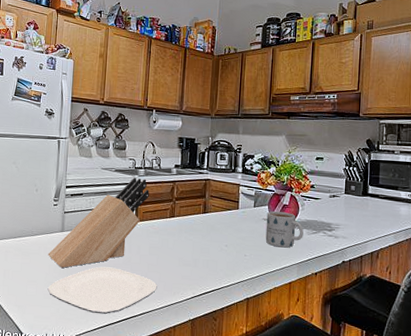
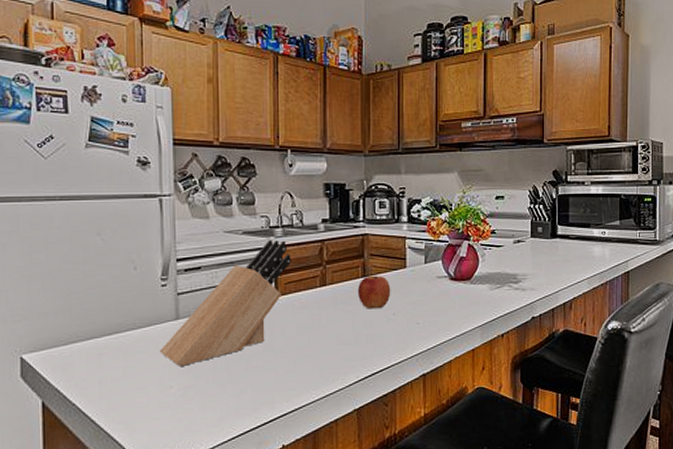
plate: present [47,266,157,314] -> none [163,357,311,418]
apple: none [198,212,225,240] -> present [357,275,391,309]
mug: present [265,211,304,248] -> none [441,266,485,309]

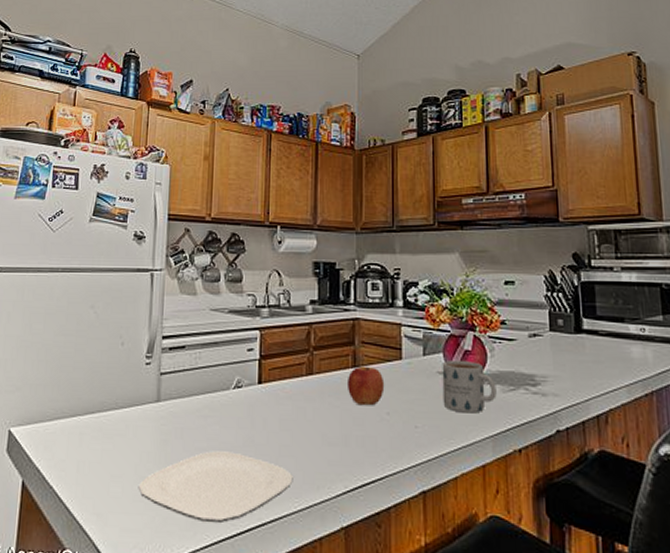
knife block: present [159,239,291,366] -> none [138,319,277,455]
plate: none [163,357,311,418] -> present [138,451,293,522]
mug: none [441,266,485,309] -> present [442,361,497,414]

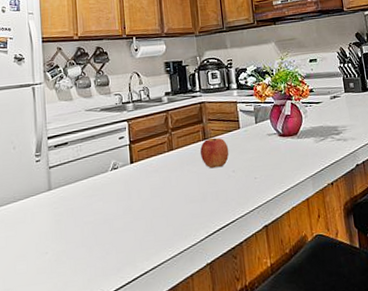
plate: present [138,451,293,522] -> none [40,220,166,280]
mug: present [442,361,497,414] -> none [270,123,312,163]

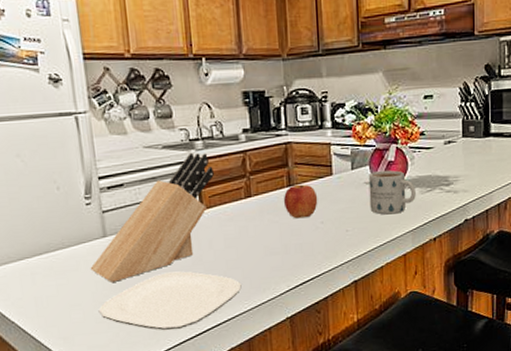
knife block: none [35,113,142,233] -> present [90,152,214,282]
plate: none [40,220,166,280] -> present [98,271,242,330]
mug: none [270,123,312,163] -> present [368,170,416,215]

